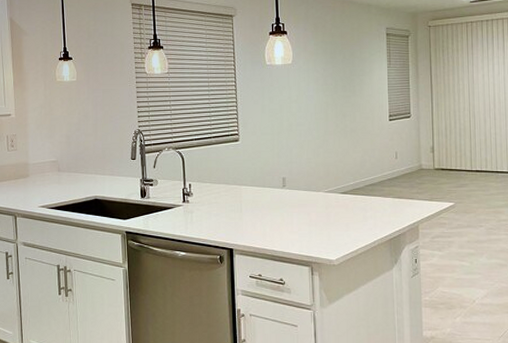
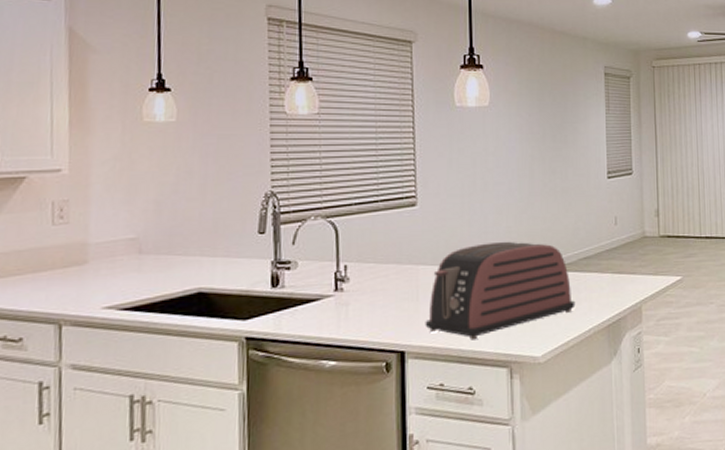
toaster: none [247,169,363,244] -> present [425,241,576,340]

